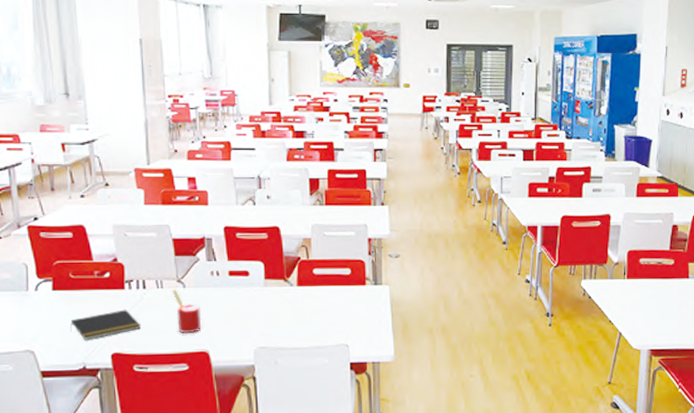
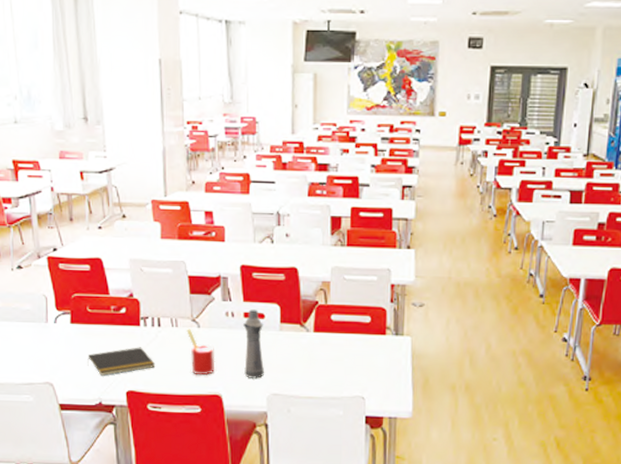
bottle: none [228,267,251,334] -> present [243,309,265,379]

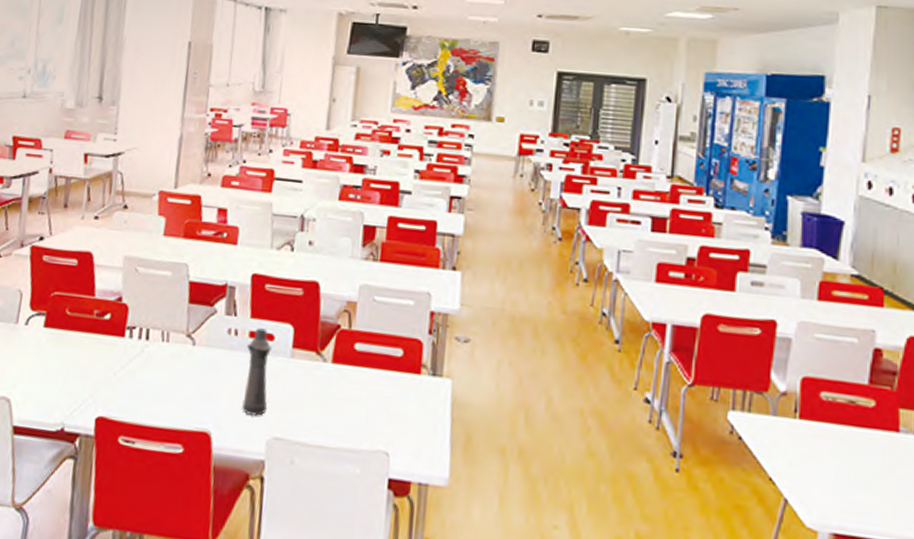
notepad: present [87,347,156,376] -> none [55,362,136,395]
straw: present [186,329,215,376] -> none [178,345,209,406]

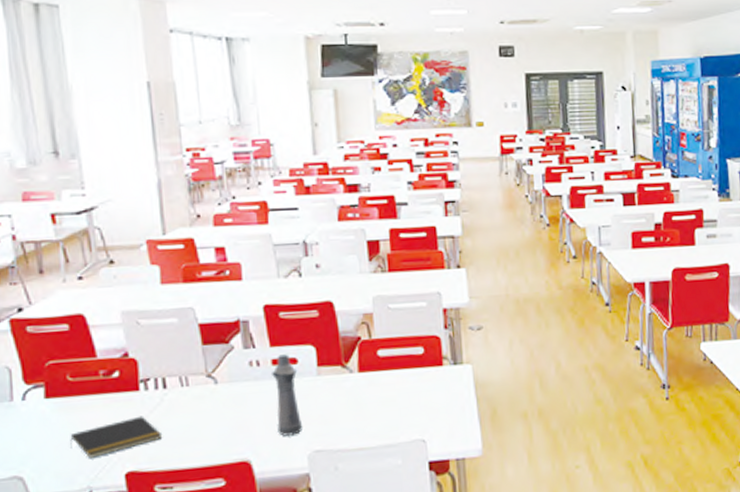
notepad: none [55,362,136,395] -> present [70,416,163,458]

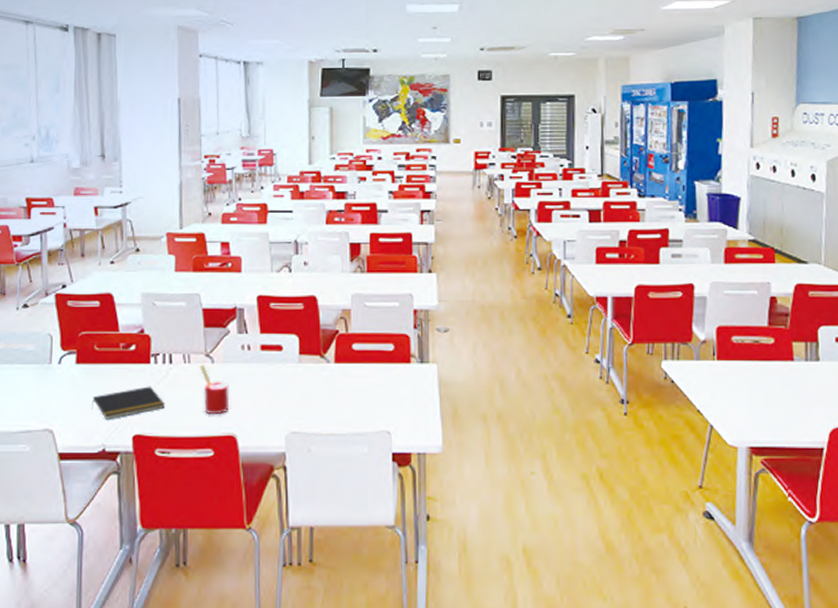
straw: none [200,386,240,442] -> present [200,364,230,415]
bottle: present [272,354,303,436] -> none [260,341,283,416]

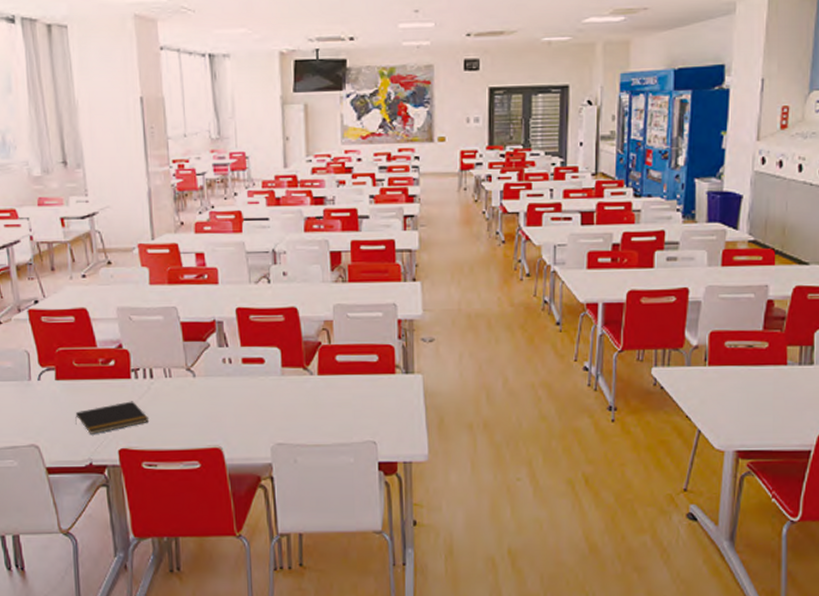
straw: present [200,364,230,415] -> none [181,378,214,428]

